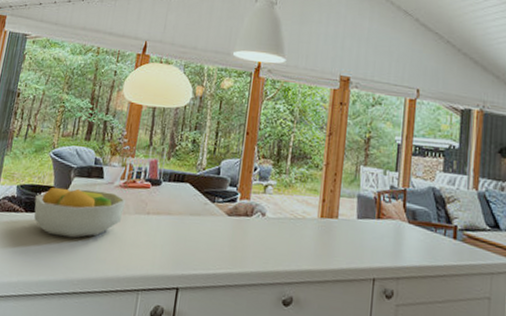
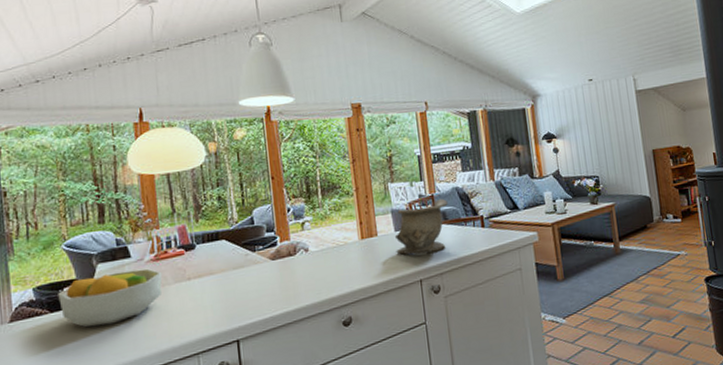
decorative bowl: none [354,195,421,253] -> present [394,198,448,255]

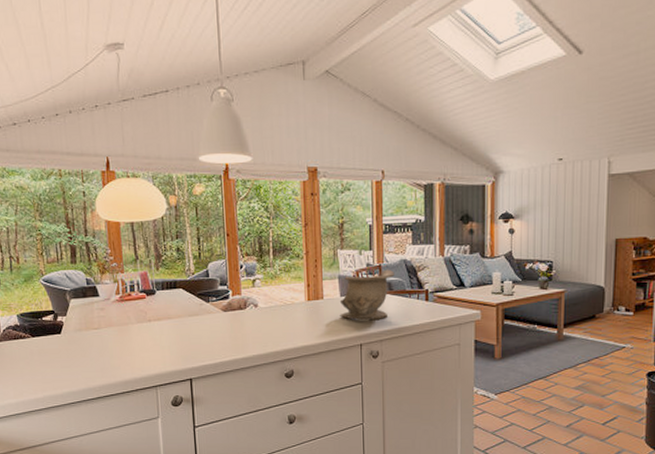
fruit bowl: present [58,268,163,328] -> none [38,307,127,353]

